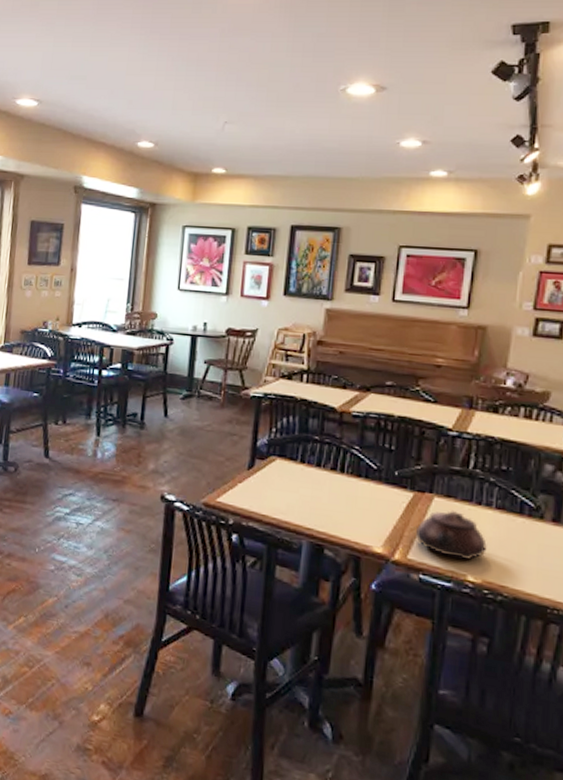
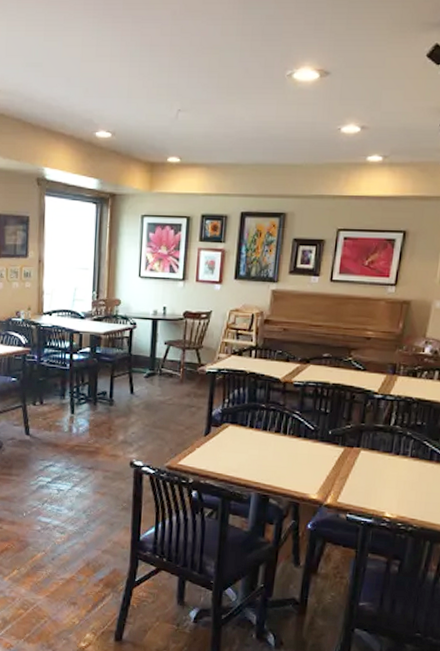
teapot: present [415,509,487,560] -> none [344,460,402,500]

